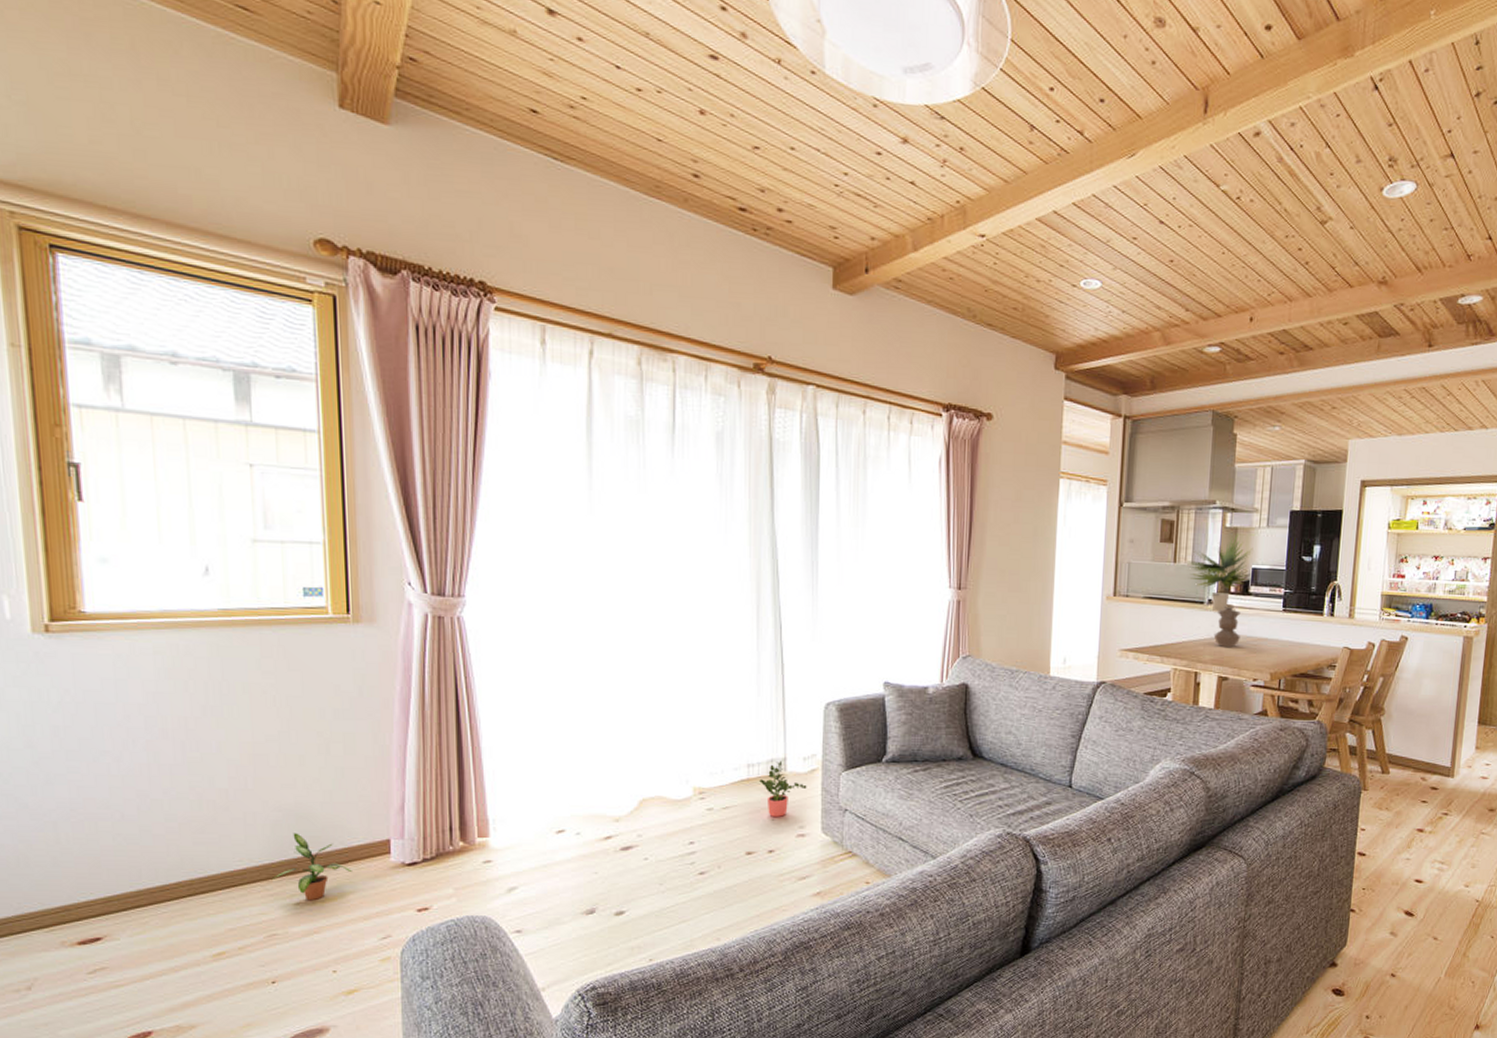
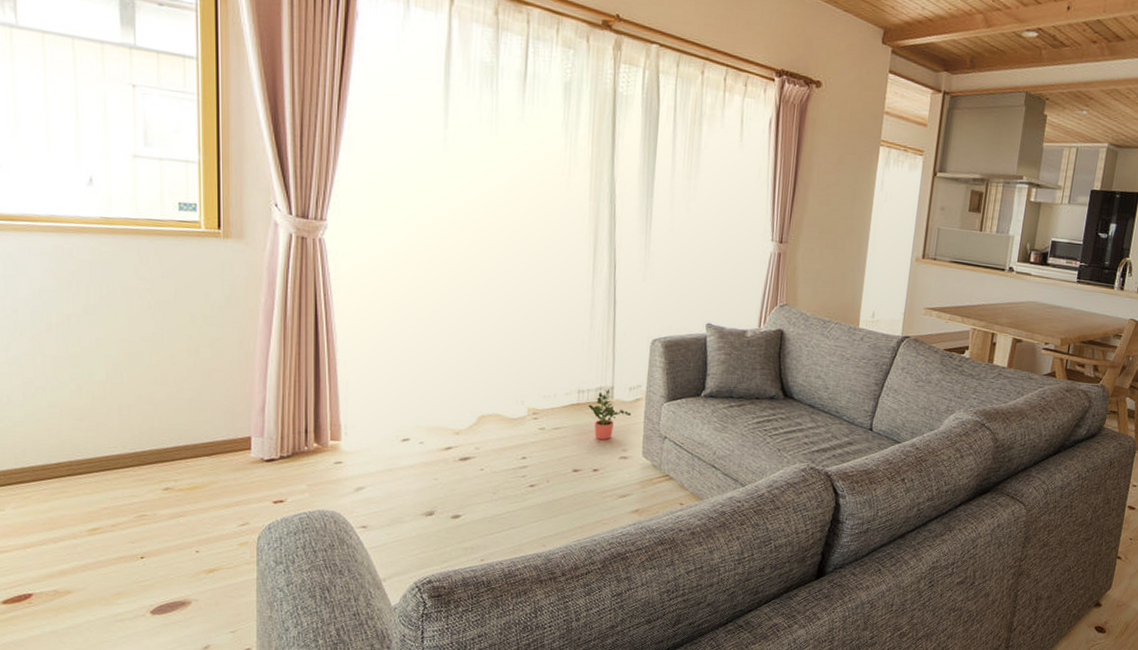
potted plant: present [271,833,352,901] -> none [142,425,216,487]
plant: present [1187,534,1253,611] -> none [992,208,1054,279]
vase: present [1213,605,1242,648] -> none [1011,274,1038,313]

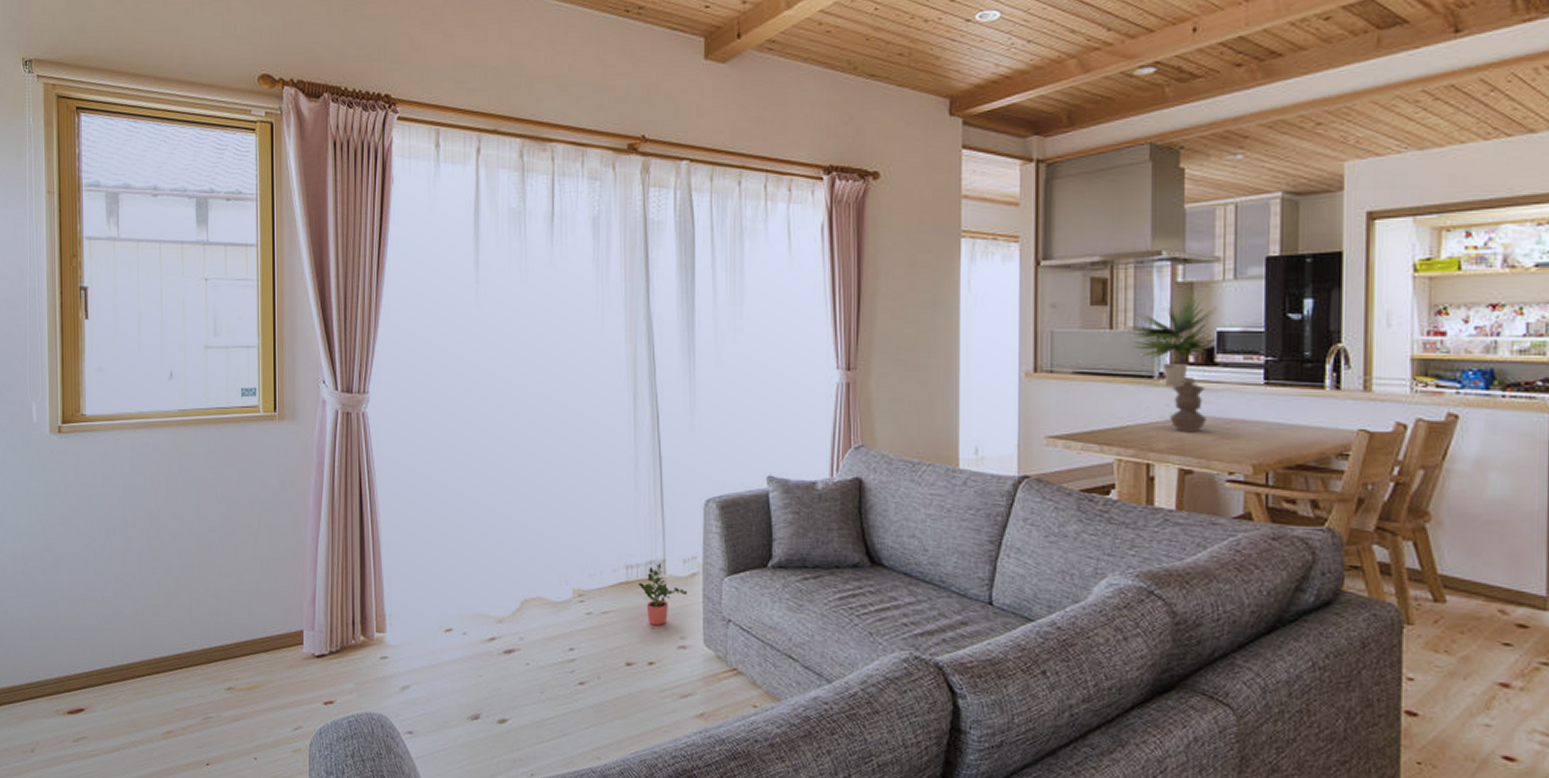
plant: none [992,208,1054,279] -> present [1128,290,1217,386]
vase: none [1011,274,1038,313] -> present [1169,379,1208,433]

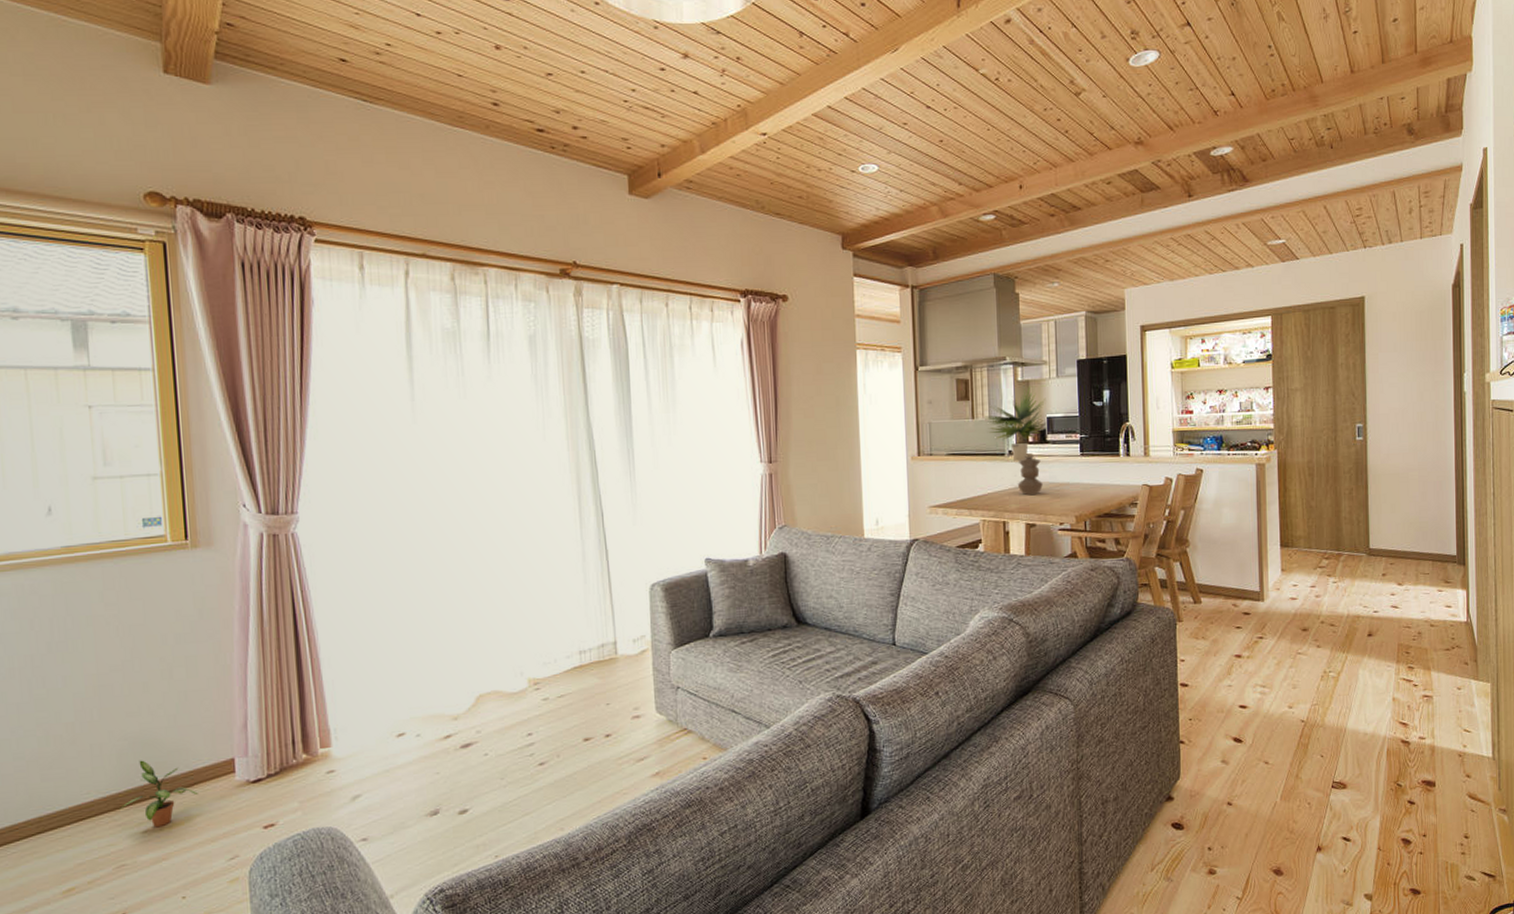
potted plant: none [209,619,272,687] -> present [118,760,198,828]
potted plant: present [638,562,688,625] -> none [592,644,639,701]

